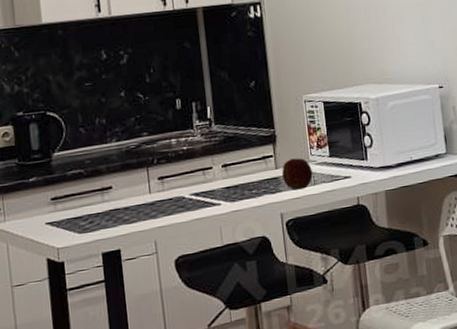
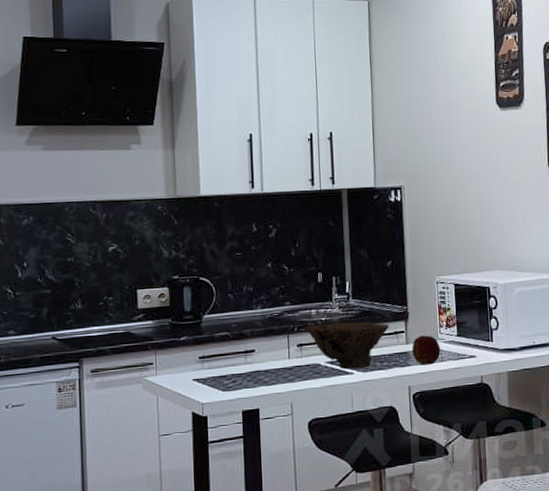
bowl: none [164,148,257,201] -> present [304,322,390,370]

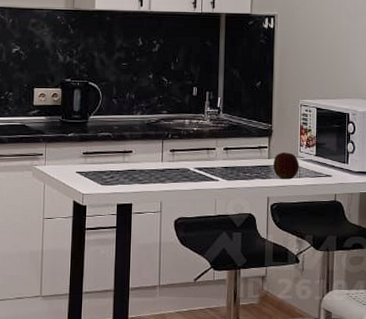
bowl: present [304,322,390,370] -> none [177,133,255,177]

